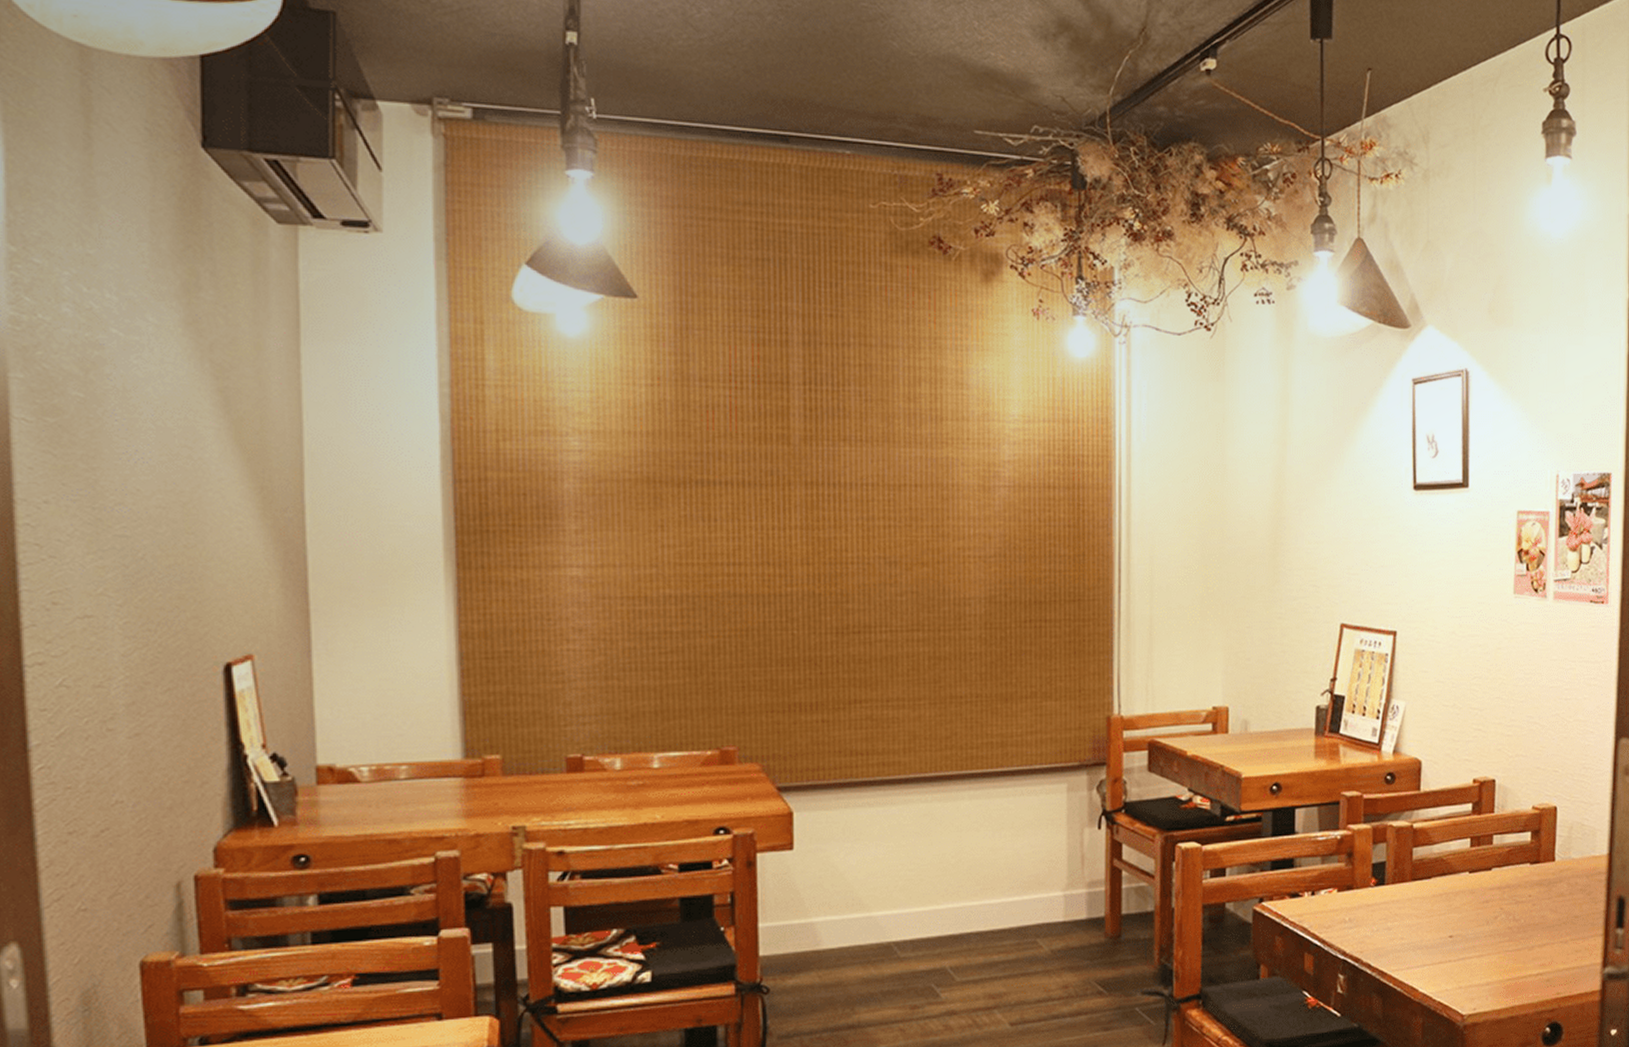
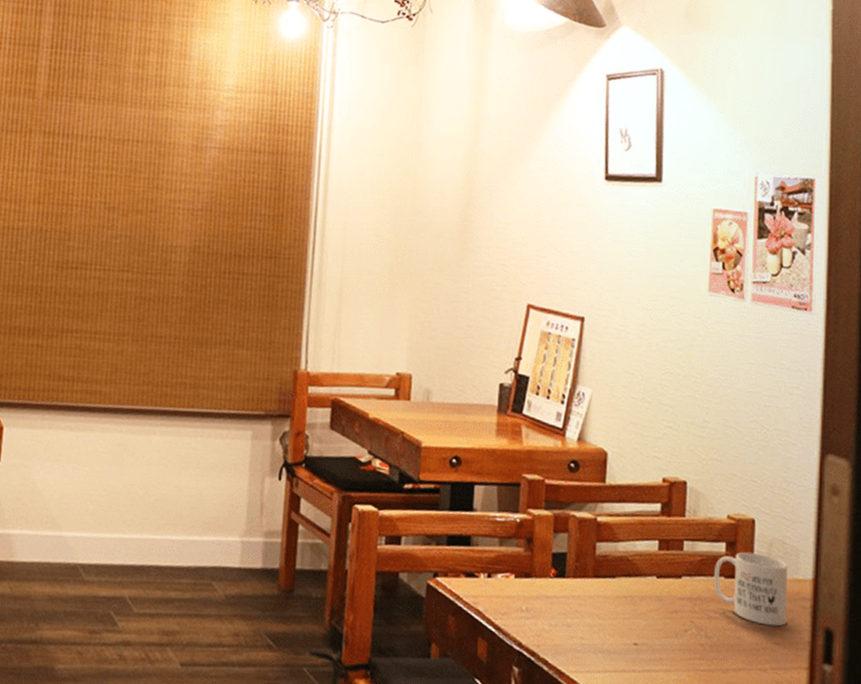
mug: none [1520,837,1586,902] -> present [713,552,788,627]

